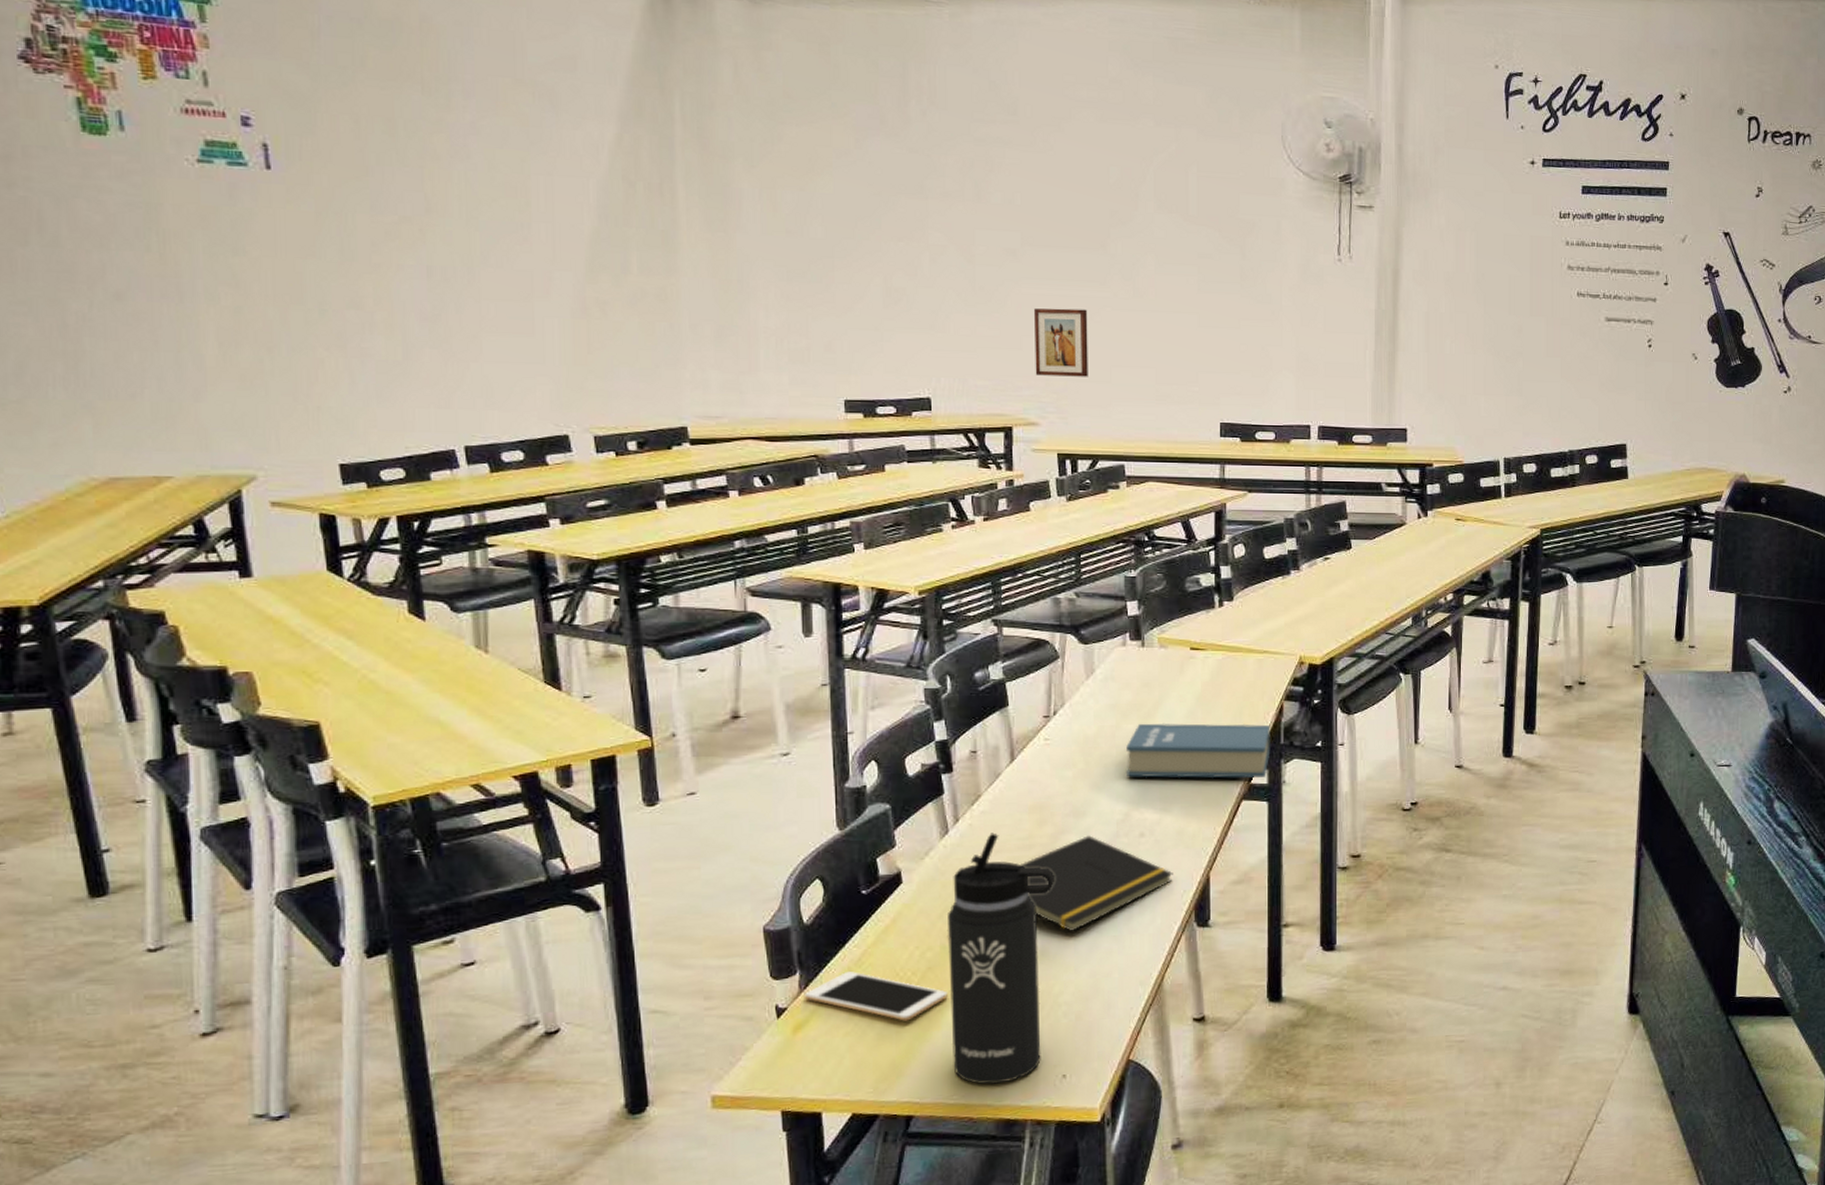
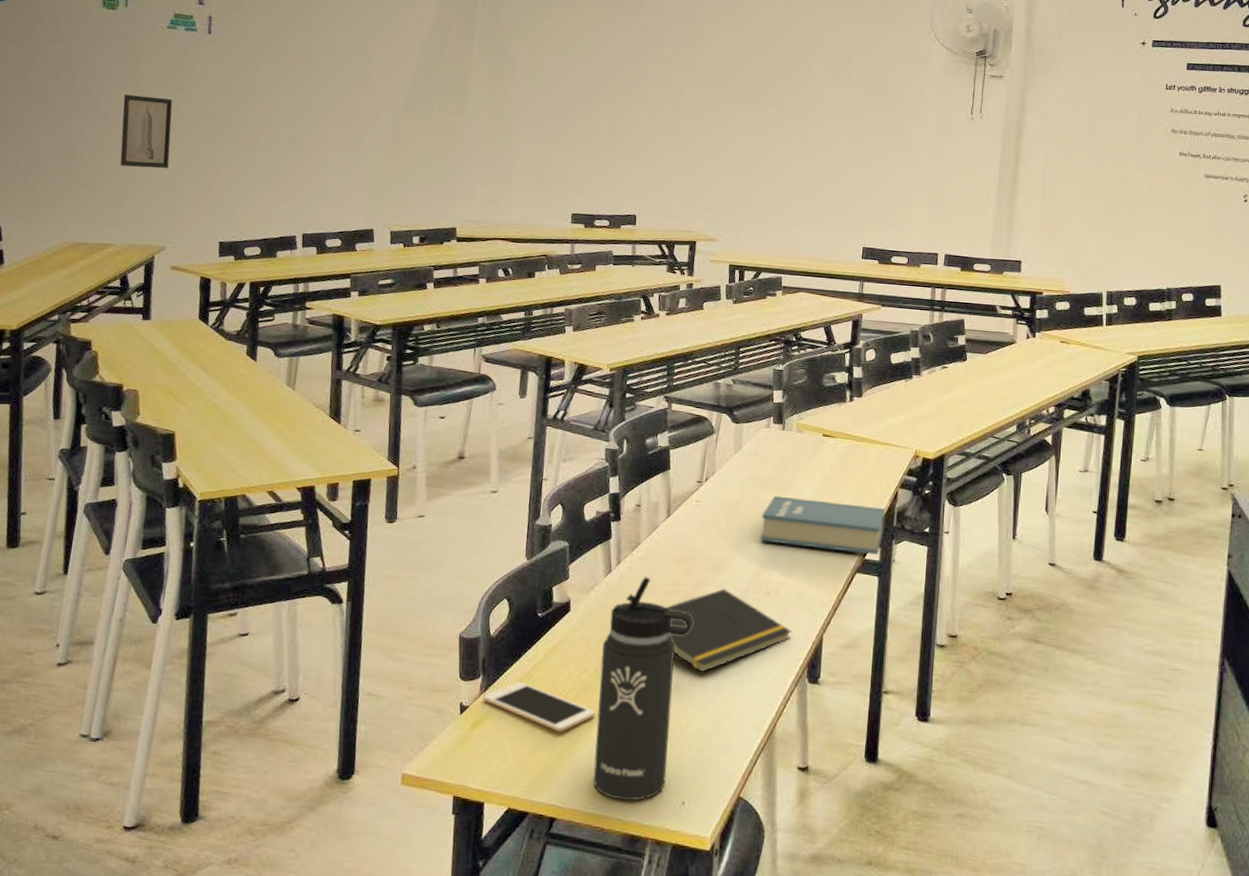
wall art: none [145,261,239,367] -> present [120,94,173,169]
wall art: present [1034,308,1088,377] -> none [718,149,764,205]

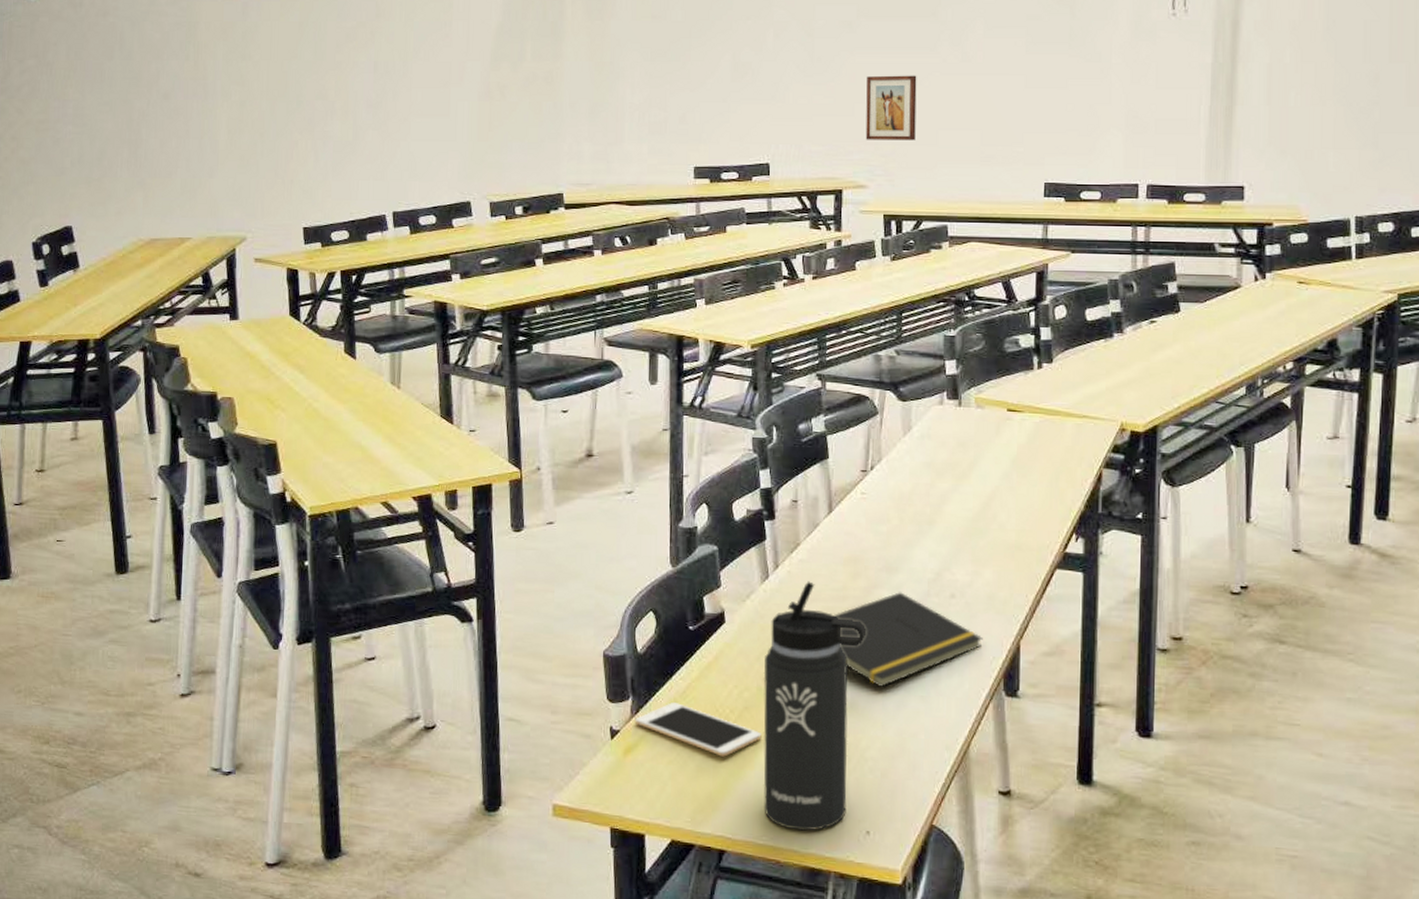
wall art: present [120,94,173,169] -> none [184,68,241,150]
wall art: none [718,149,764,205] -> present [865,75,917,141]
book: present [759,495,886,556] -> none [938,483,1088,548]

